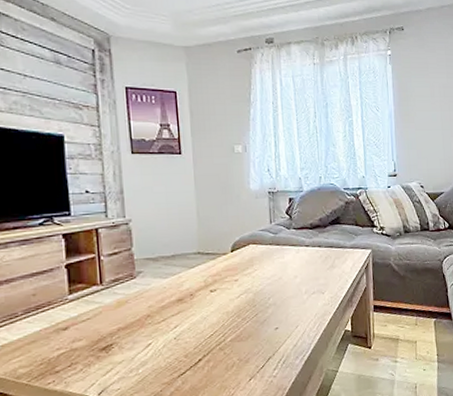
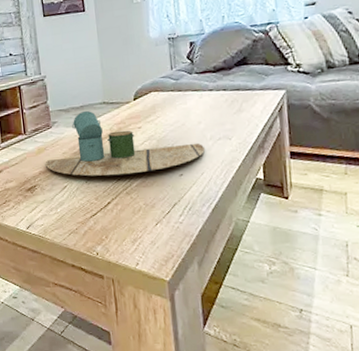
decorative tray: none [125,261,301,332] -> present [45,111,206,176]

